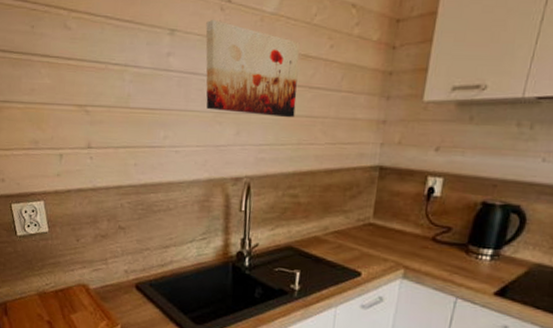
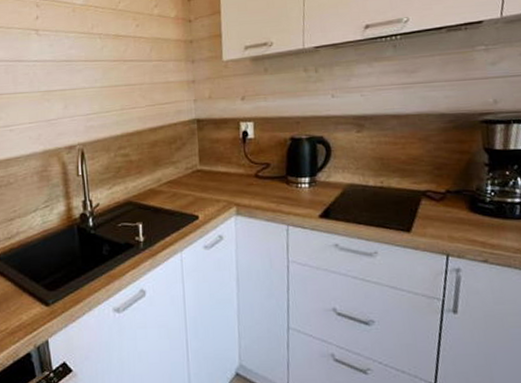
wall art: present [205,20,300,118] -> none [25,15,115,90]

